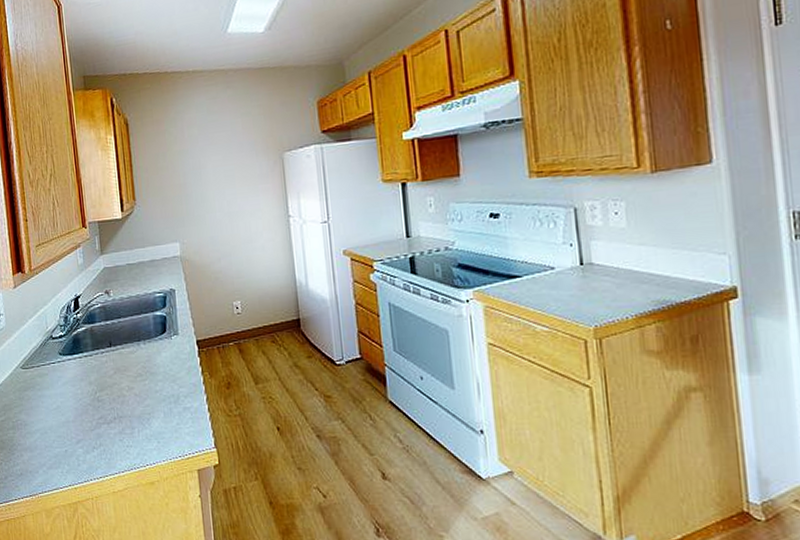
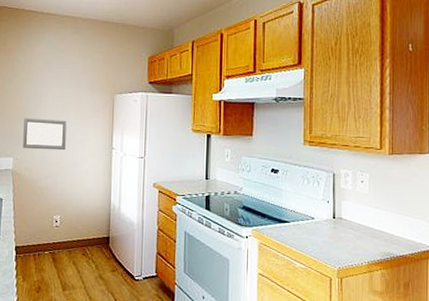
wall art: none [185,191,236,231] -> present [23,117,67,151]

